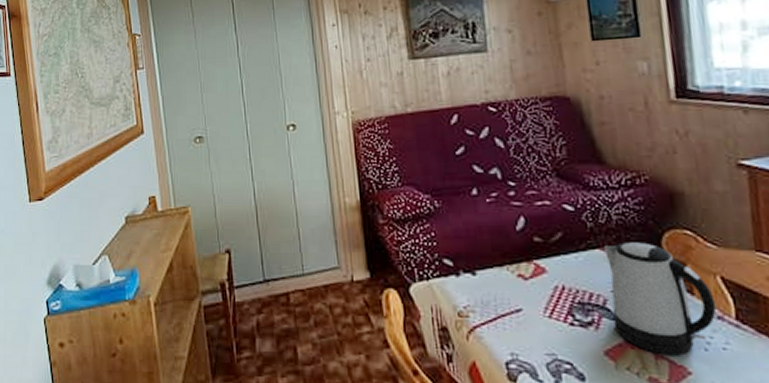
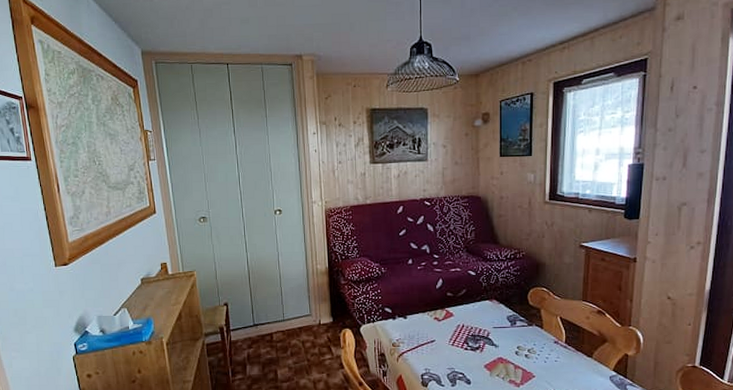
kettle: present [604,242,717,356] -> none [492,296,555,366]

